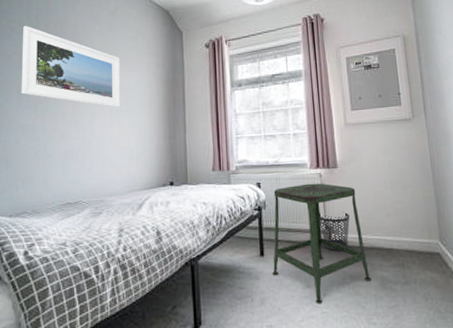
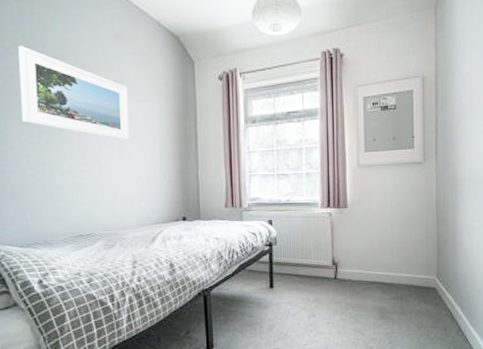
stool: present [272,183,371,304] -> none [281,222,371,331]
wastebasket: present [319,211,350,251] -> none [327,249,355,284]

